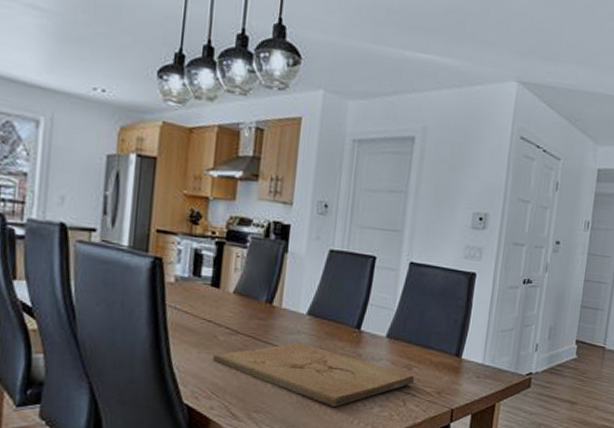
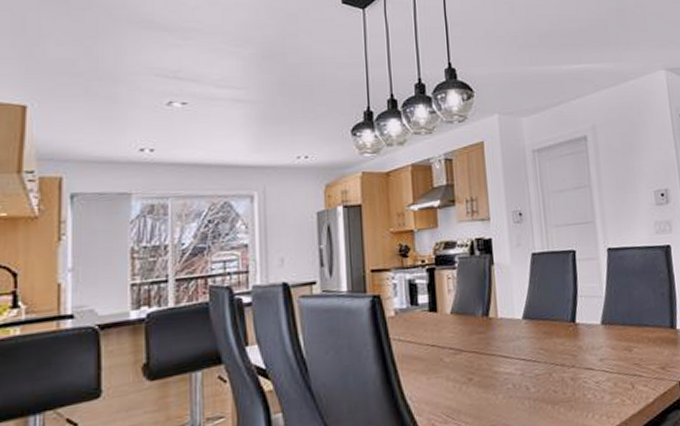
cutting board: present [212,342,415,408] -> none [441,347,638,405]

